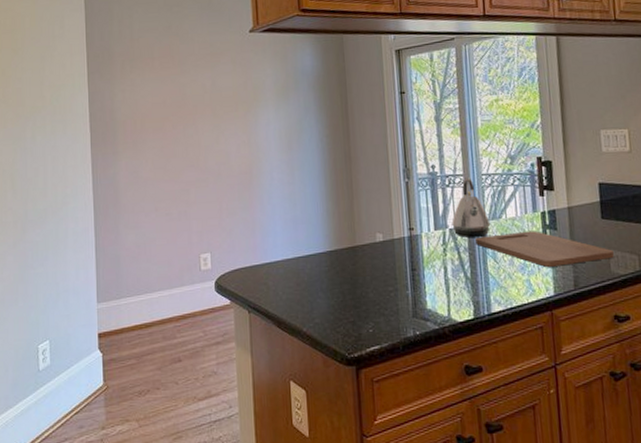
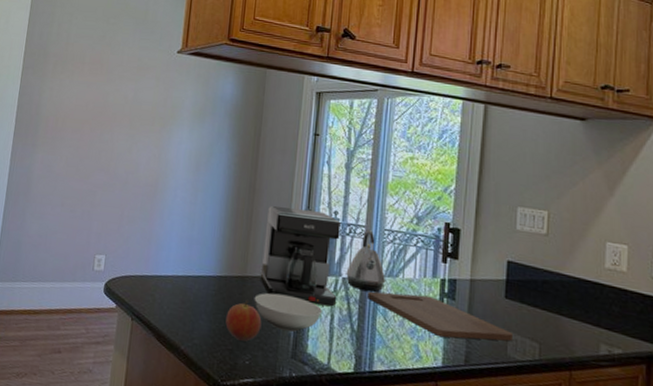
fruit: none [343,270,379,311] -> present [225,300,262,342]
coffee maker: none [367,168,447,261] -> present [260,206,341,307]
bowl: none [367,256,435,292] -> present [254,293,322,332]

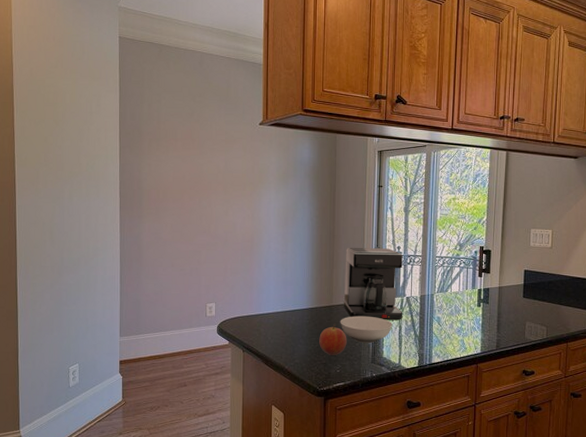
kettle: present [346,229,386,292] -> none [409,257,439,306]
cutting board: present [368,291,513,342] -> none [426,303,529,331]

